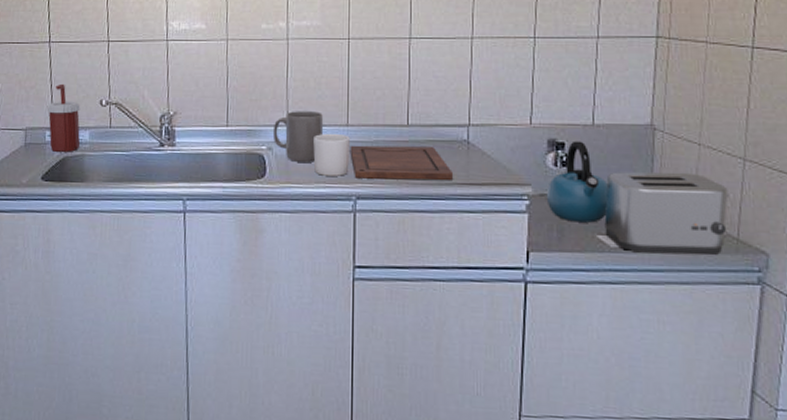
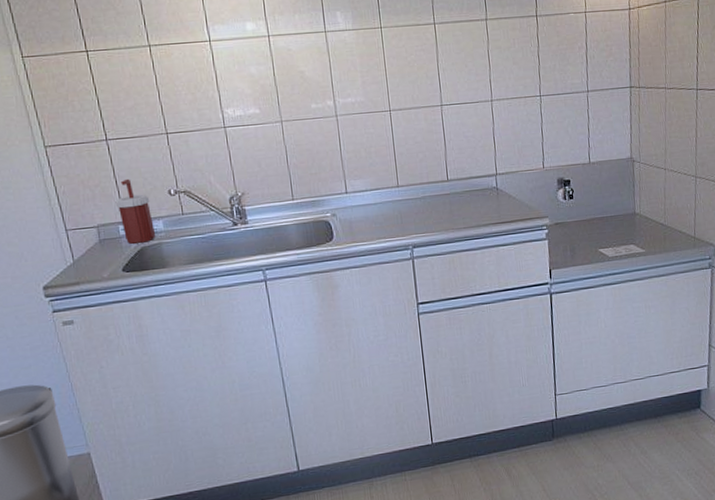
cup: present [274,111,324,162] -> none [335,177,379,224]
mug: present [313,133,350,176] -> none [370,194,404,232]
cutting board: present [350,145,453,180] -> none [402,196,488,230]
kettle: present [546,141,608,223] -> none [559,177,605,242]
toaster: present [604,172,729,256] -> none [602,192,687,260]

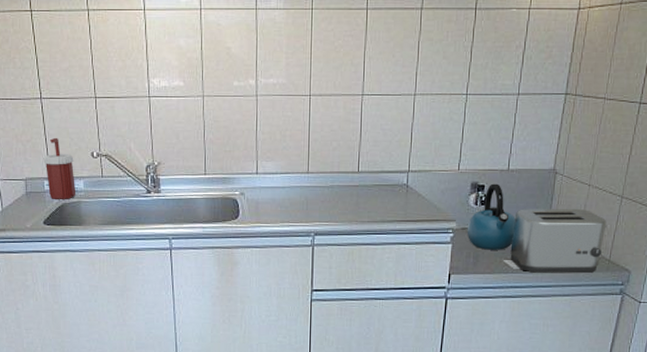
kettle: none [559,177,605,242] -> present [466,183,516,250]
toaster: none [602,192,687,260] -> present [510,208,607,274]

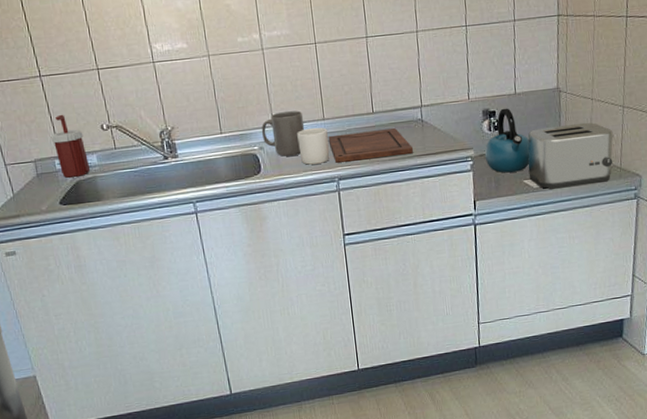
cup: none [245,160,288,205] -> present [262,110,305,157]
mug: none [279,179,310,216] -> present [297,127,330,165]
cutting board: none [309,189,393,219] -> present [328,128,413,163]

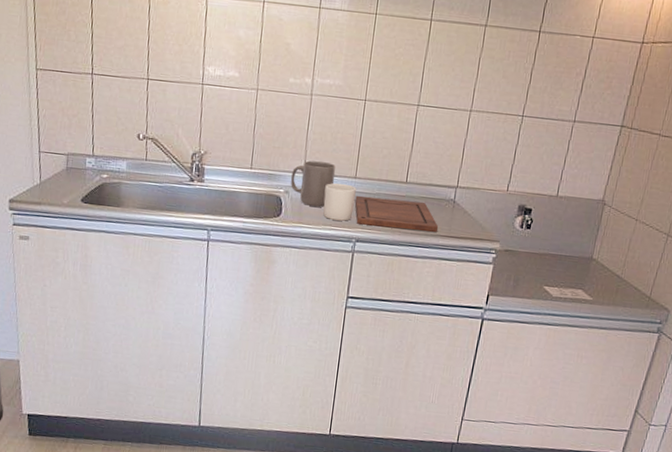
soap dispenser: present [50,114,90,178] -> none [87,115,119,179]
kettle: present [484,108,530,173] -> none [509,208,560,276]
toaster: present [528,122,614,191] -> none [550,236,651,309]

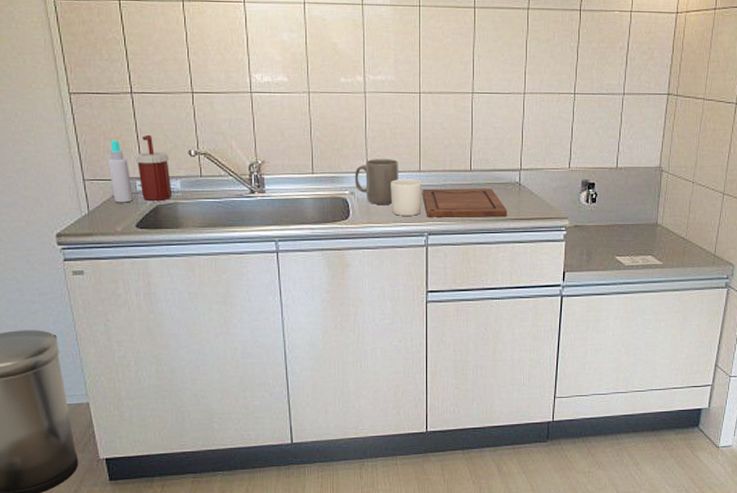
spray bottle: none [63,117,82,178] -> present [108,140,133,203]
soap dispenser: none [87,115,119,179] -> present [135,134,171,201]

